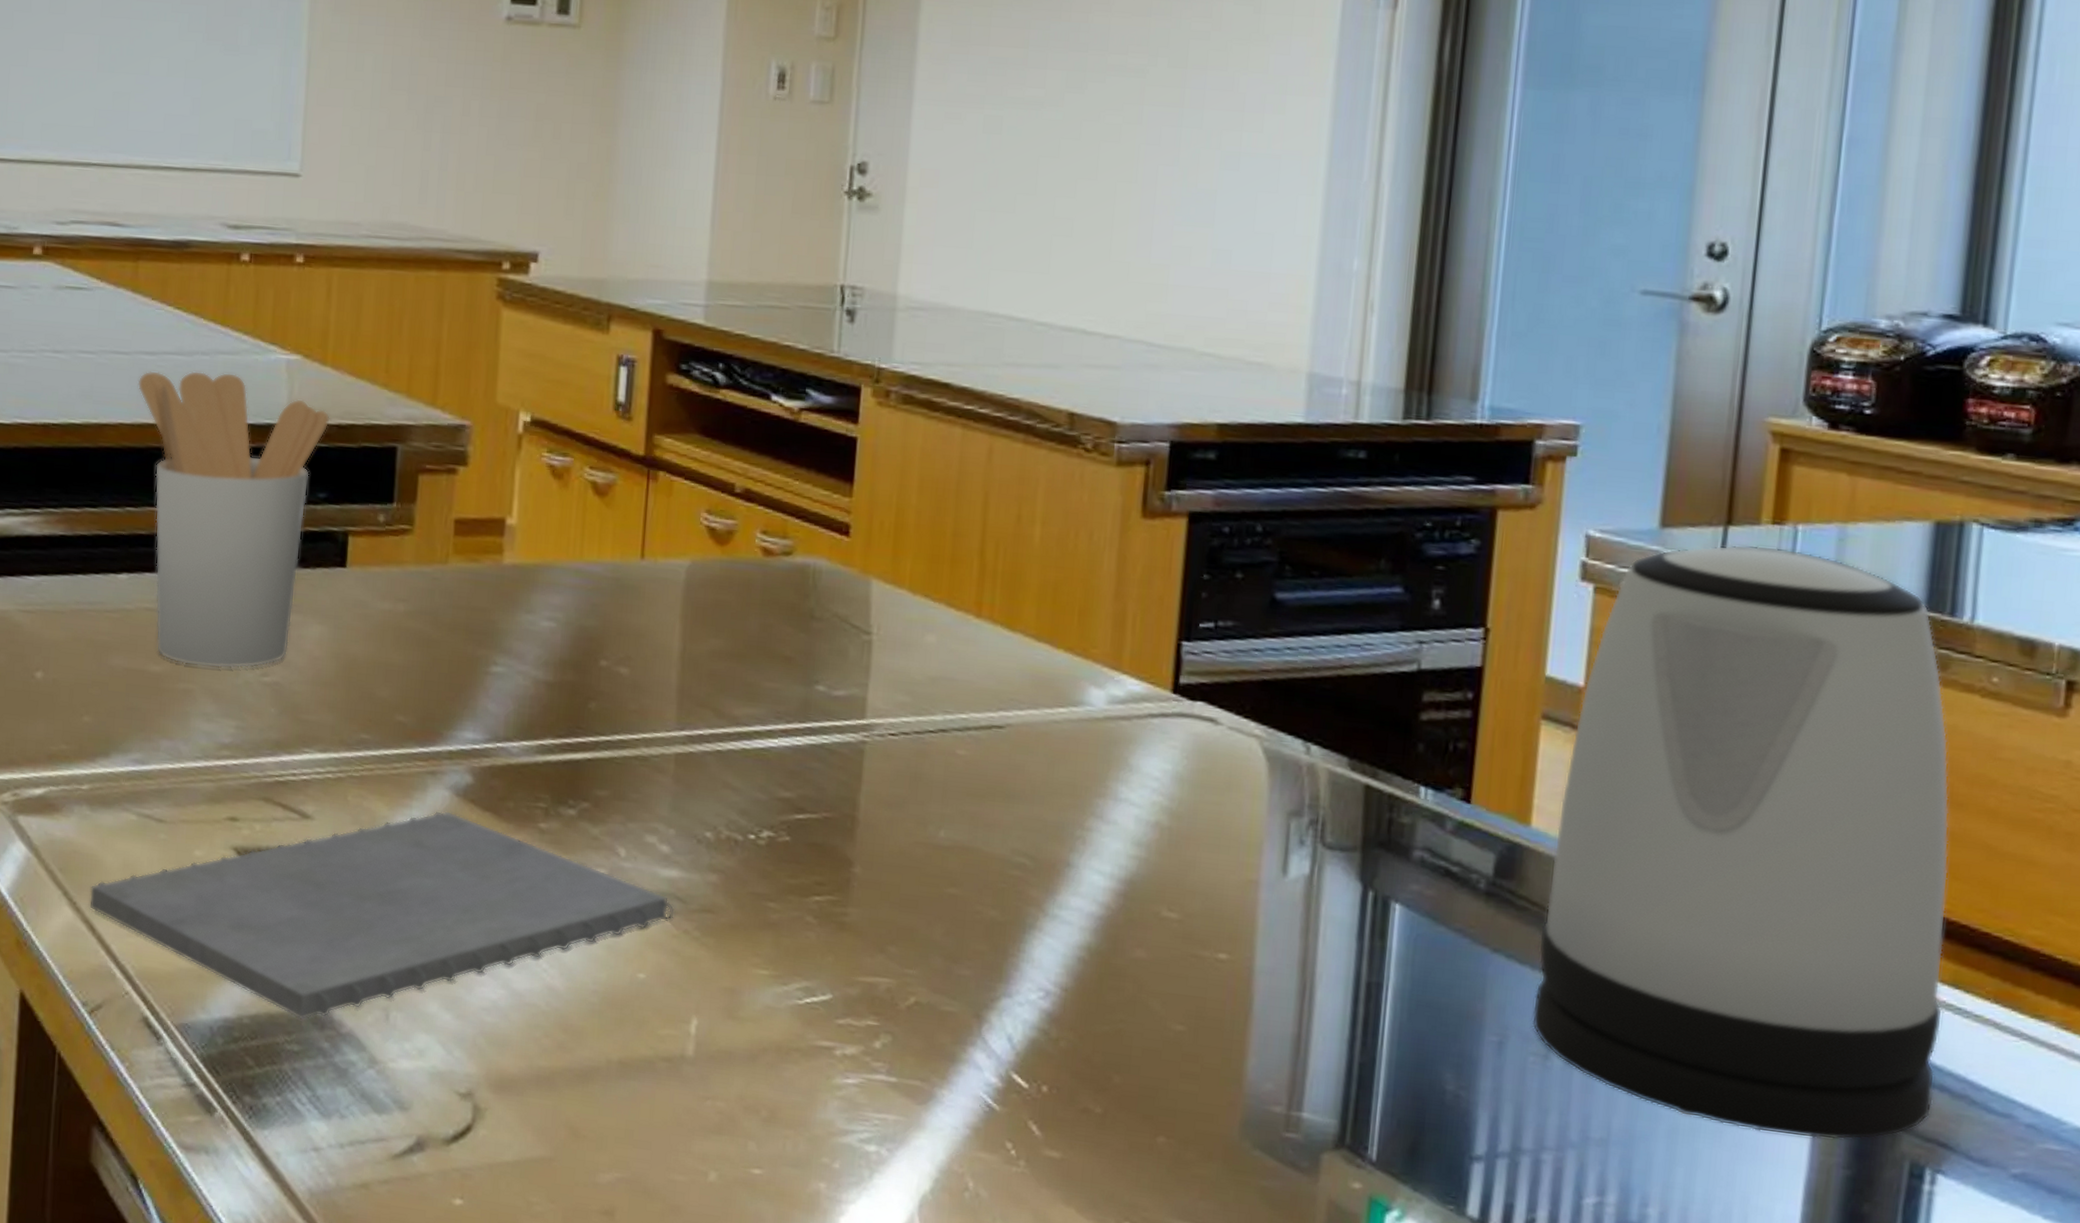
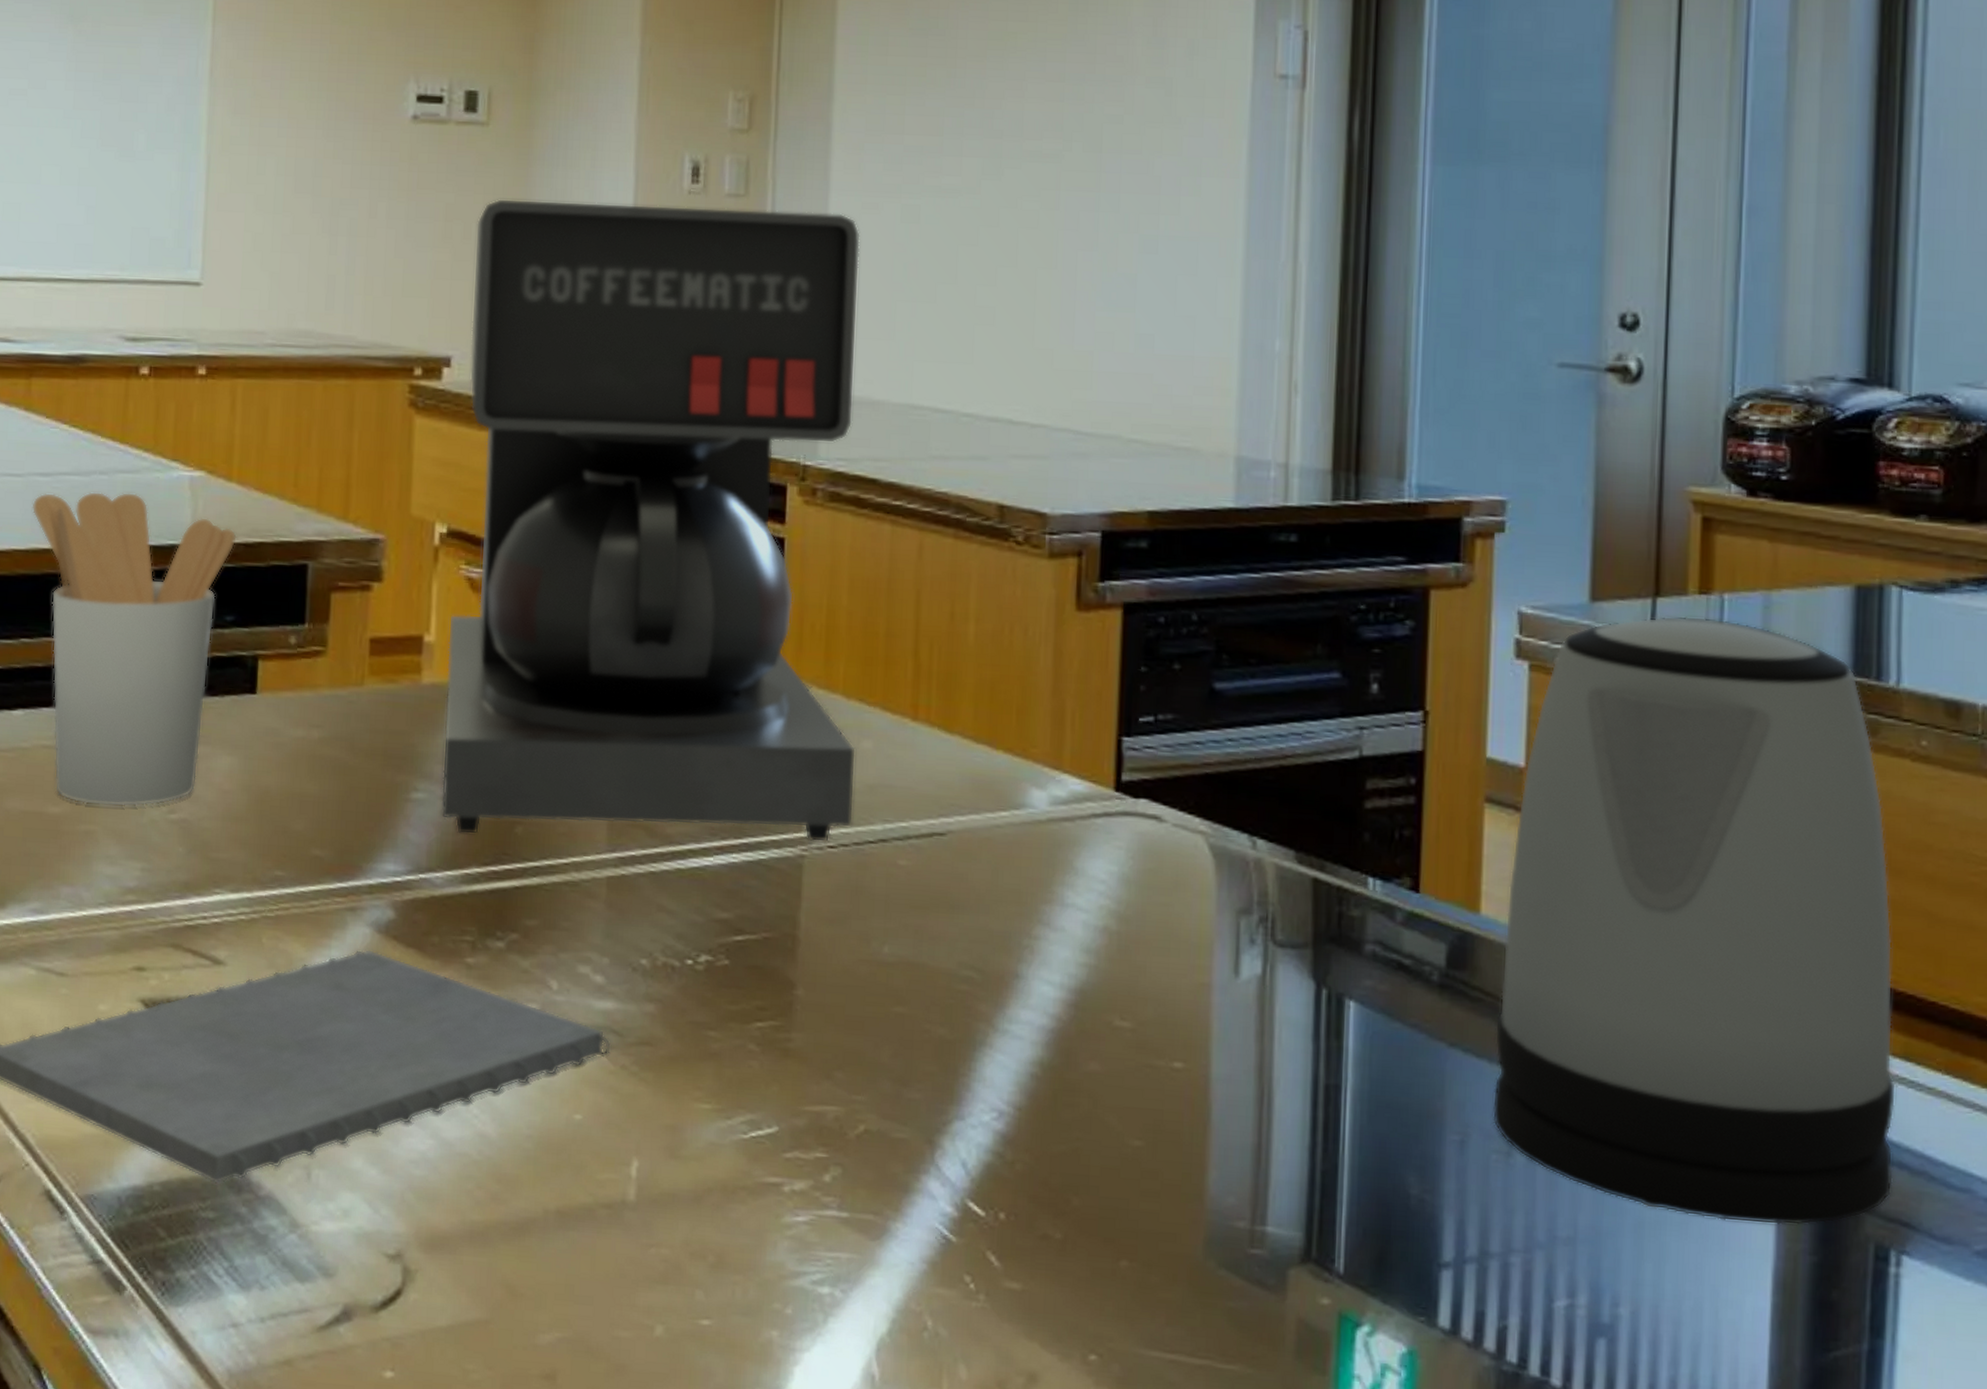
coffee maker: none [519,99,942,730] -> present [441,198,860,843]

